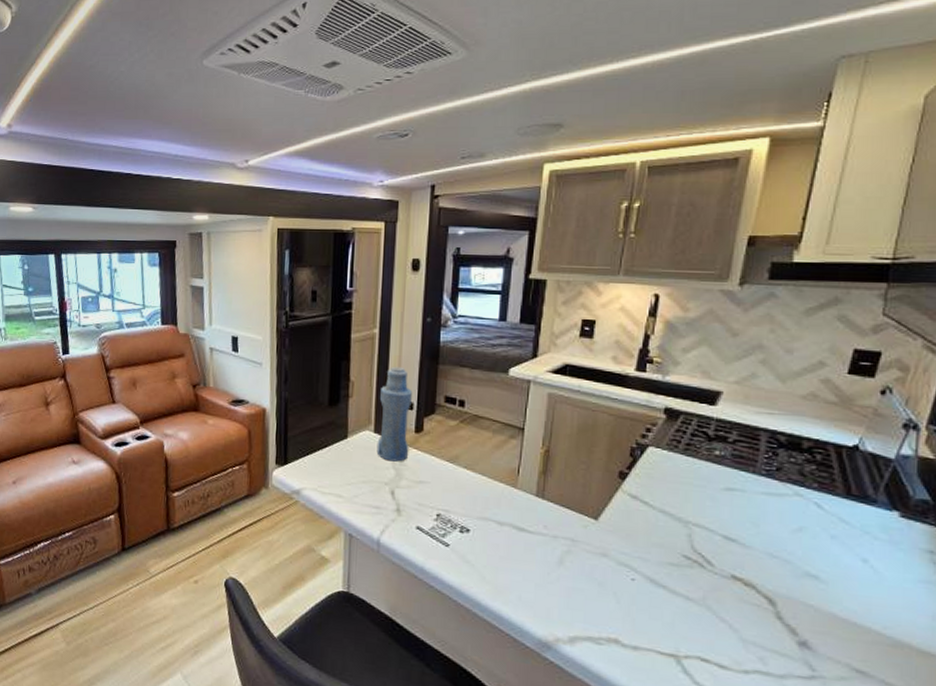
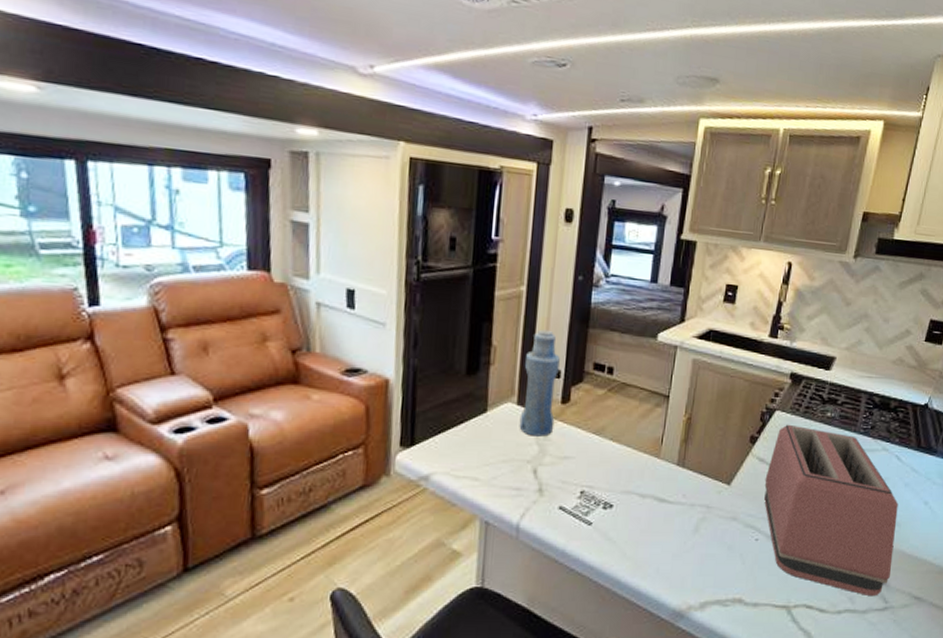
toaster: none [639,461,823,661] -> present [764,424,899,597]

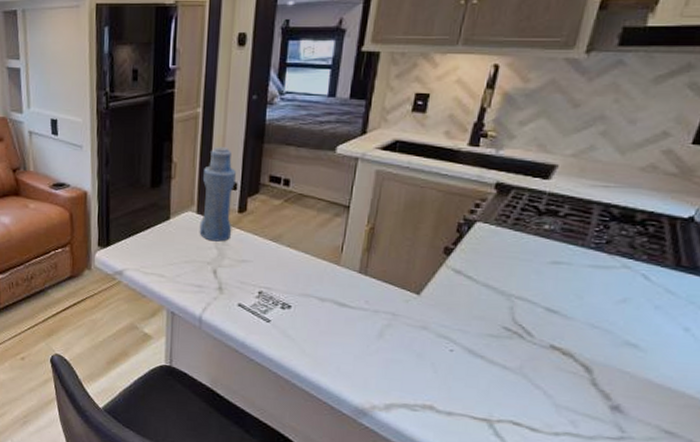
toaster: present [764,424,899,597] -> none [461,236,644,424]

